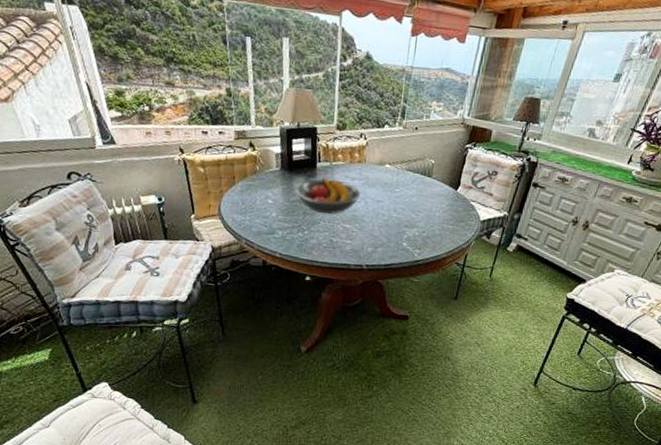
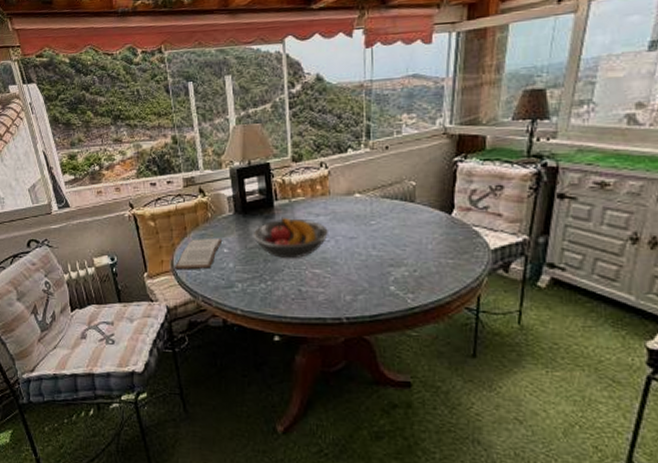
book: none [222,188,267,216] -> present [175,239,222,270]

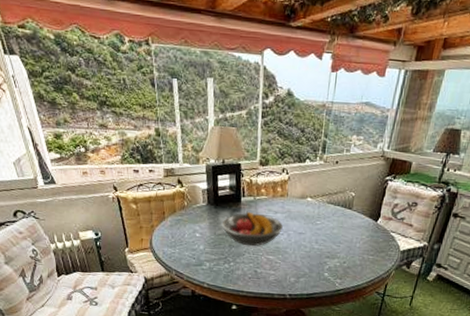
book: present [175,239,222,270] -> none [153,223,195,249]

